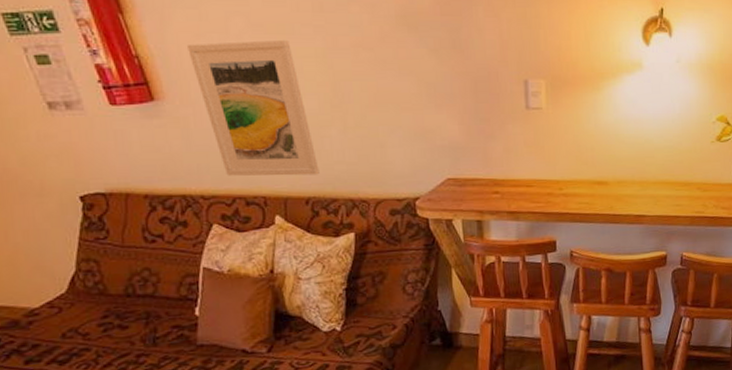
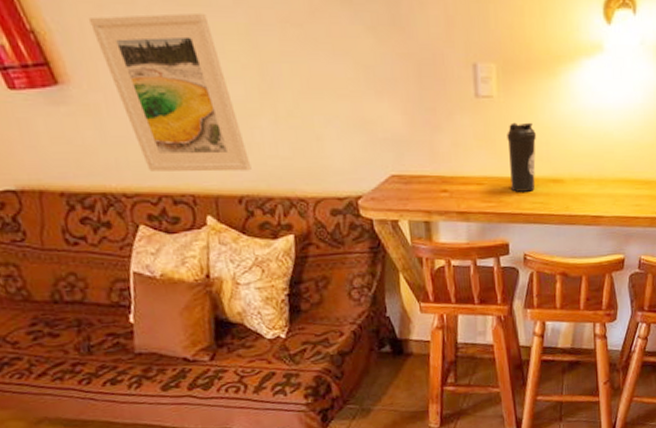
water bottle: none [555,131,582,193] -> present [507,122,536,192]

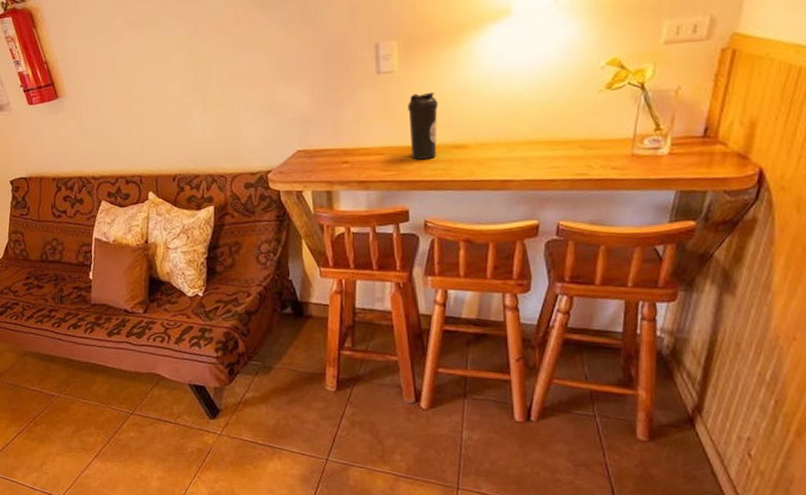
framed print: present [88,12,252,172] -> none [80,32,184,159]

